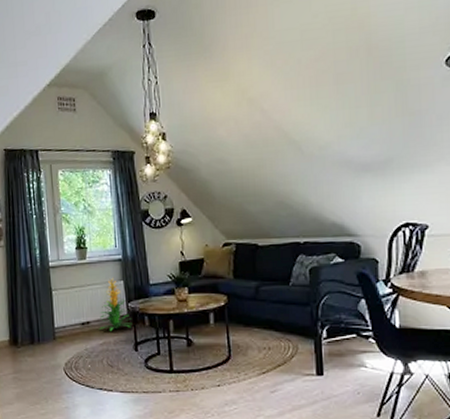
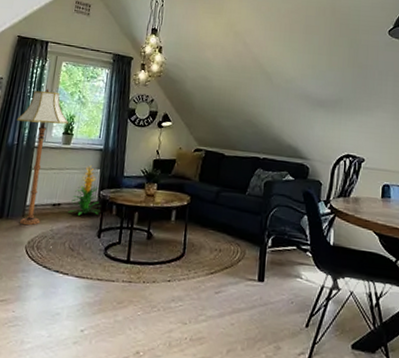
floor lamp: none [24,202,79,348] -> present [16,88,68,226]

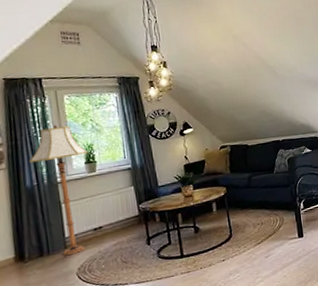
indoor plant: present [68,165,101,215] -> none [112,185,144,232]

